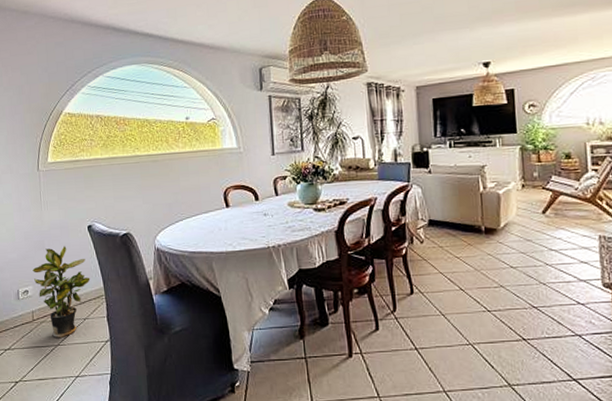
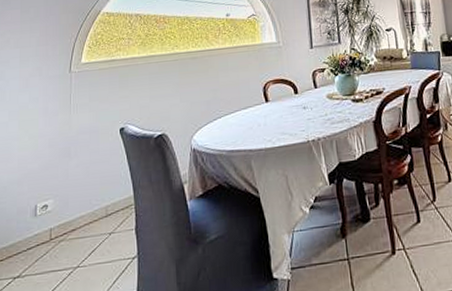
potted plant: present [32,245,90,339] -> none [55,151,119,259]

